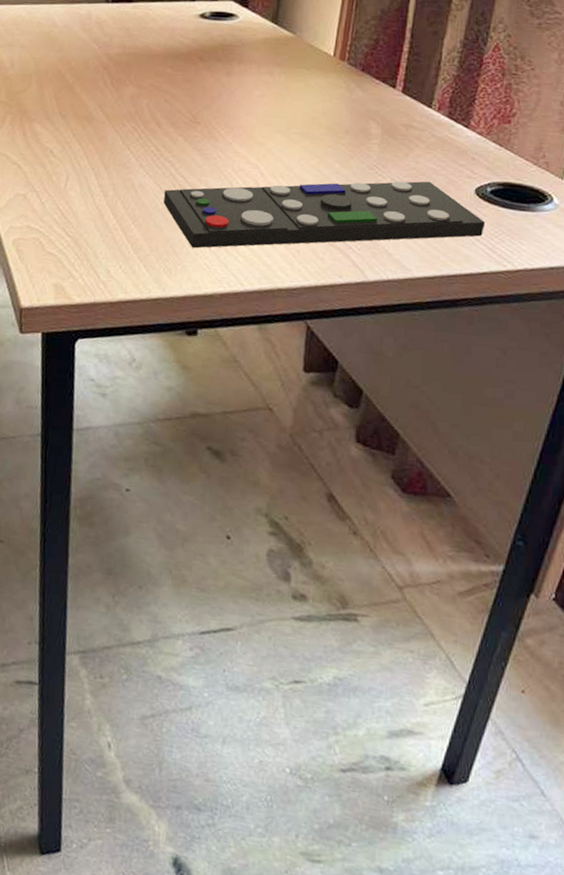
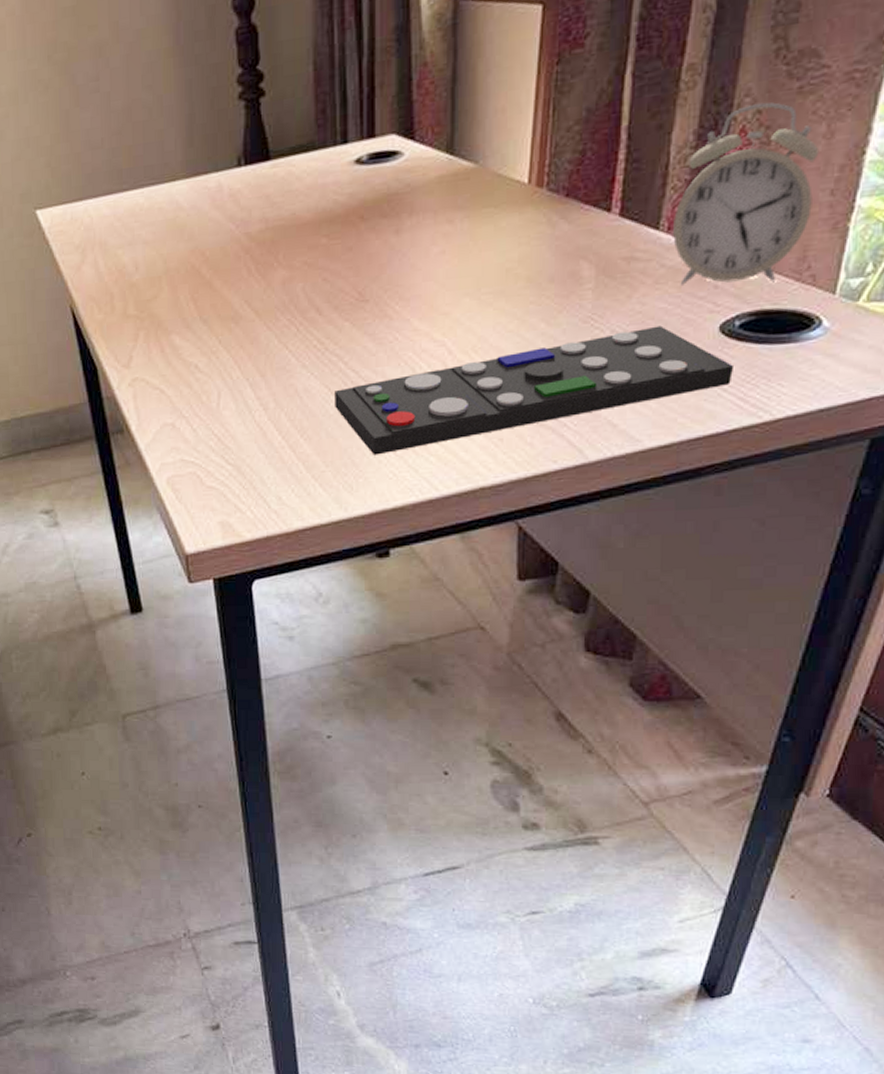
alarm clock: none [442,29,553,163] -> present [673,102,820,285]

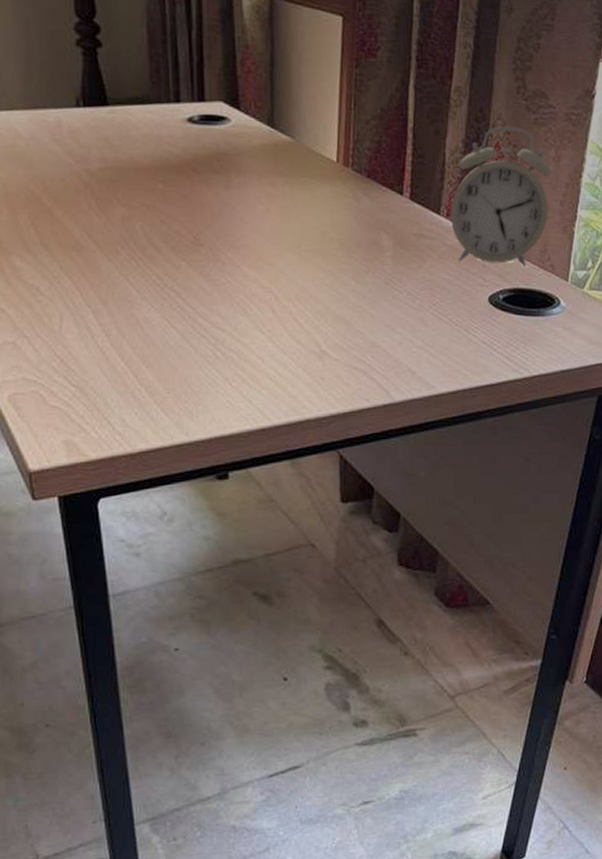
remote control: present [335,325,733,455] -> none [174,293,500,385]

